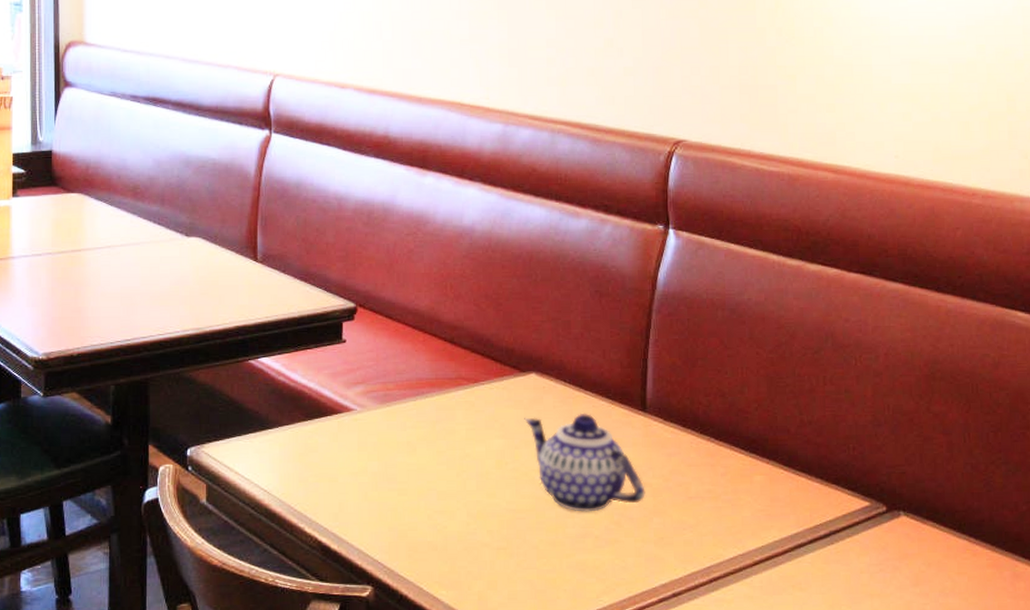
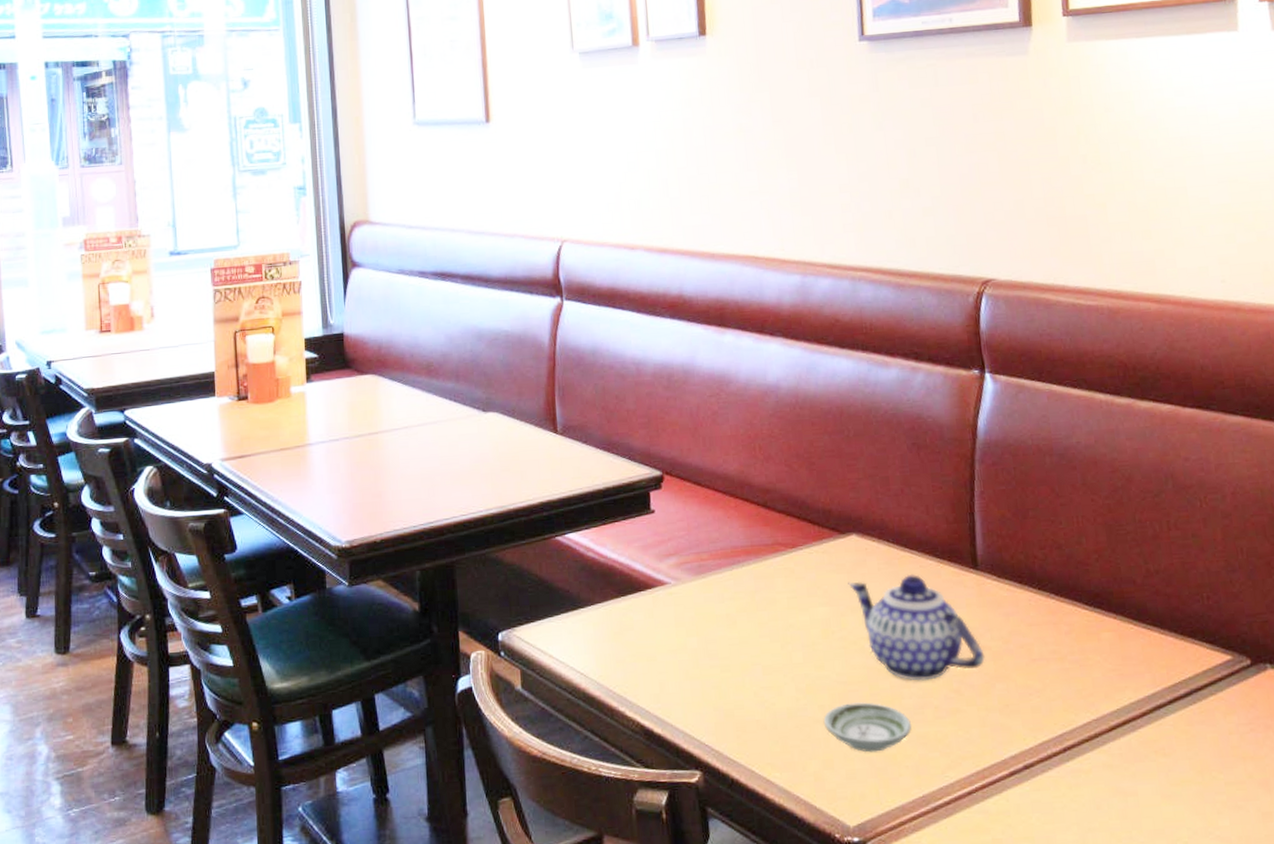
saucer: none [491,529,572,576] -> present [823,702,912,753]

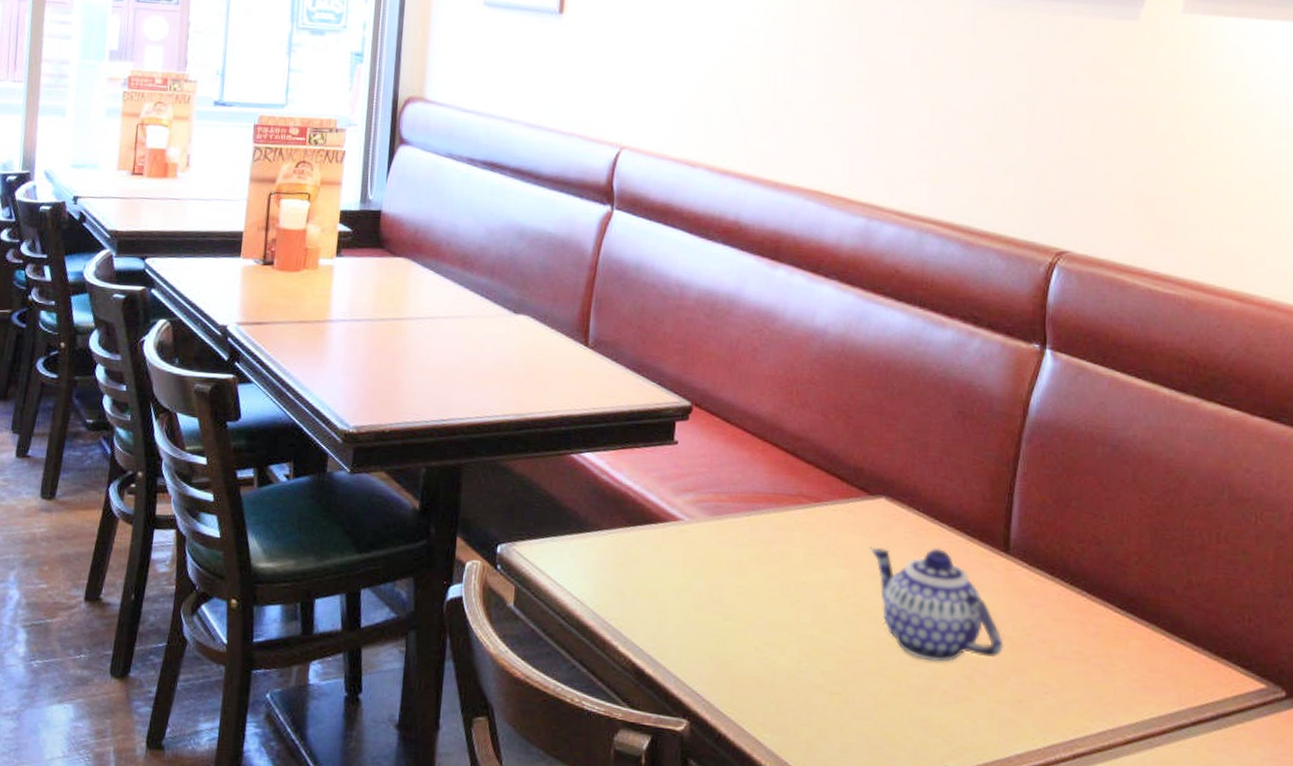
saucer: present [823,702,912,753] -> none [823,673,915,729]

